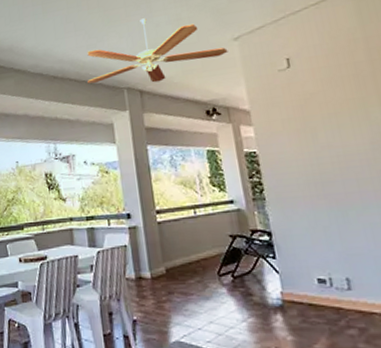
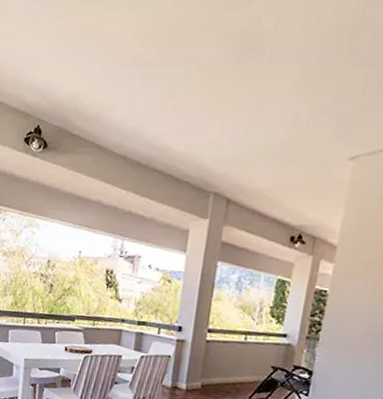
ceiling fan: present [87,18,228,84] -> none [173,110,339,193]

